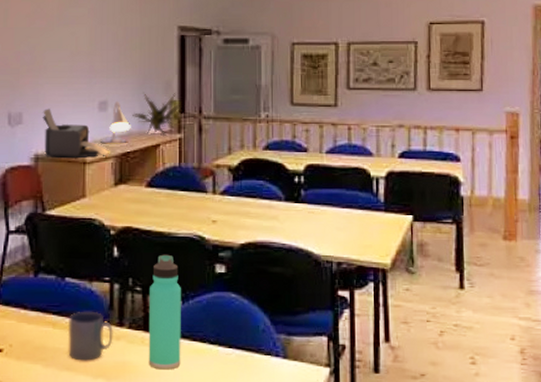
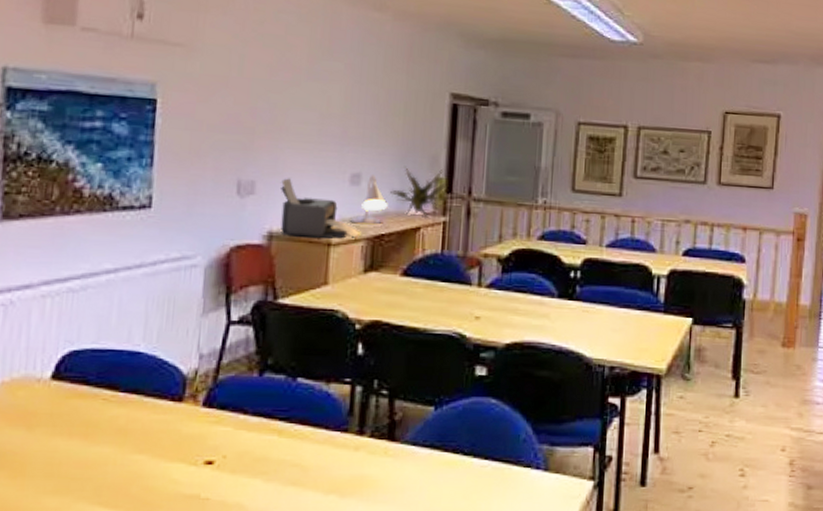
mug: present [67,311,113,361] -> none [295,417,352,475]
thermos bottle: present [148,254,181,370] -> none [391,353,435,484]

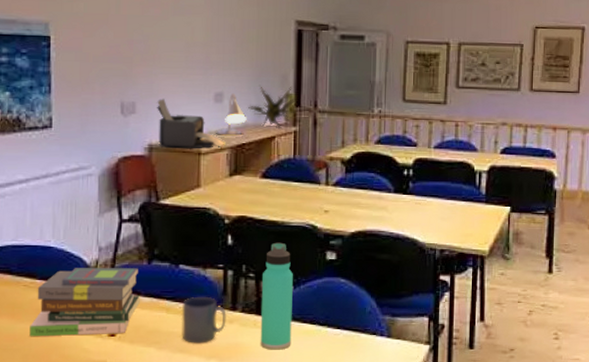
books: none [105,379,247,464] -> present [29,268,140,337]
mug: none [295,417,352,475] -> present [181,296,227,343]
thermos bottle: none [391,353,435,484] -> present [260,242,293,350]

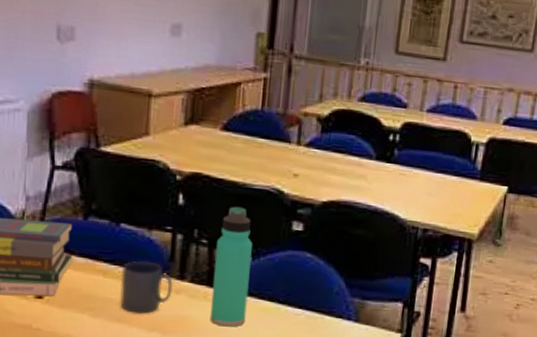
printer: present [157,99,224,149] -> none [101,25,180,90]
table lamp: present [216,93,247,137] -> none [171,26,209,79]
plant: present [248,85,297,128] -> none [211,18,270,73]

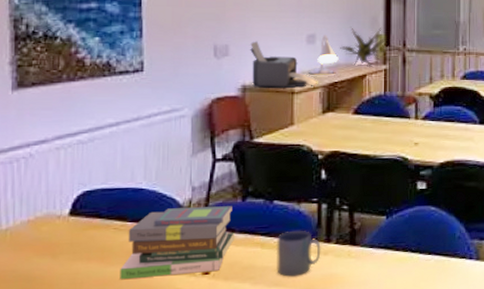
printer: none [101,25,180,90] -> present [250,41,317,89]
table lamp: none [171,26,209,79] -> present [309,35,339,76]
thermos bottle: present [210,206,252,327] -> none [354,175,385,279]
plant: none [211,18,270,73] -> present [340,26,387,67]

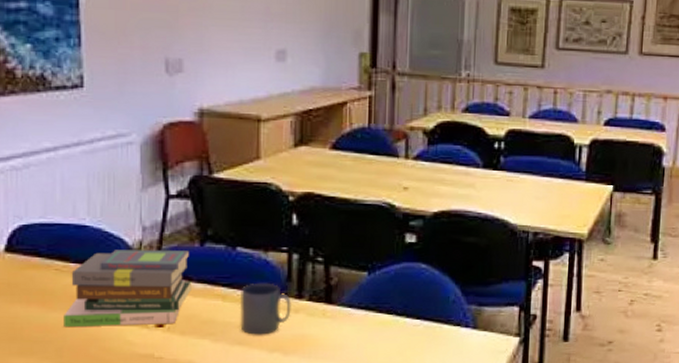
printer: present [250,41,317,89] -> none [208,56,288,116]
table lamp: present [309,35,339,76] -> none [278,51,314,102]
plant: present [340,26,387,67] -> none [316,41,373,93]

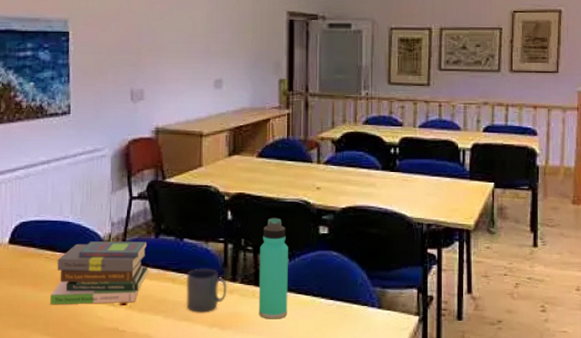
thermos bottle: none [330,222,367,342] -> present [258,217,288,319]

